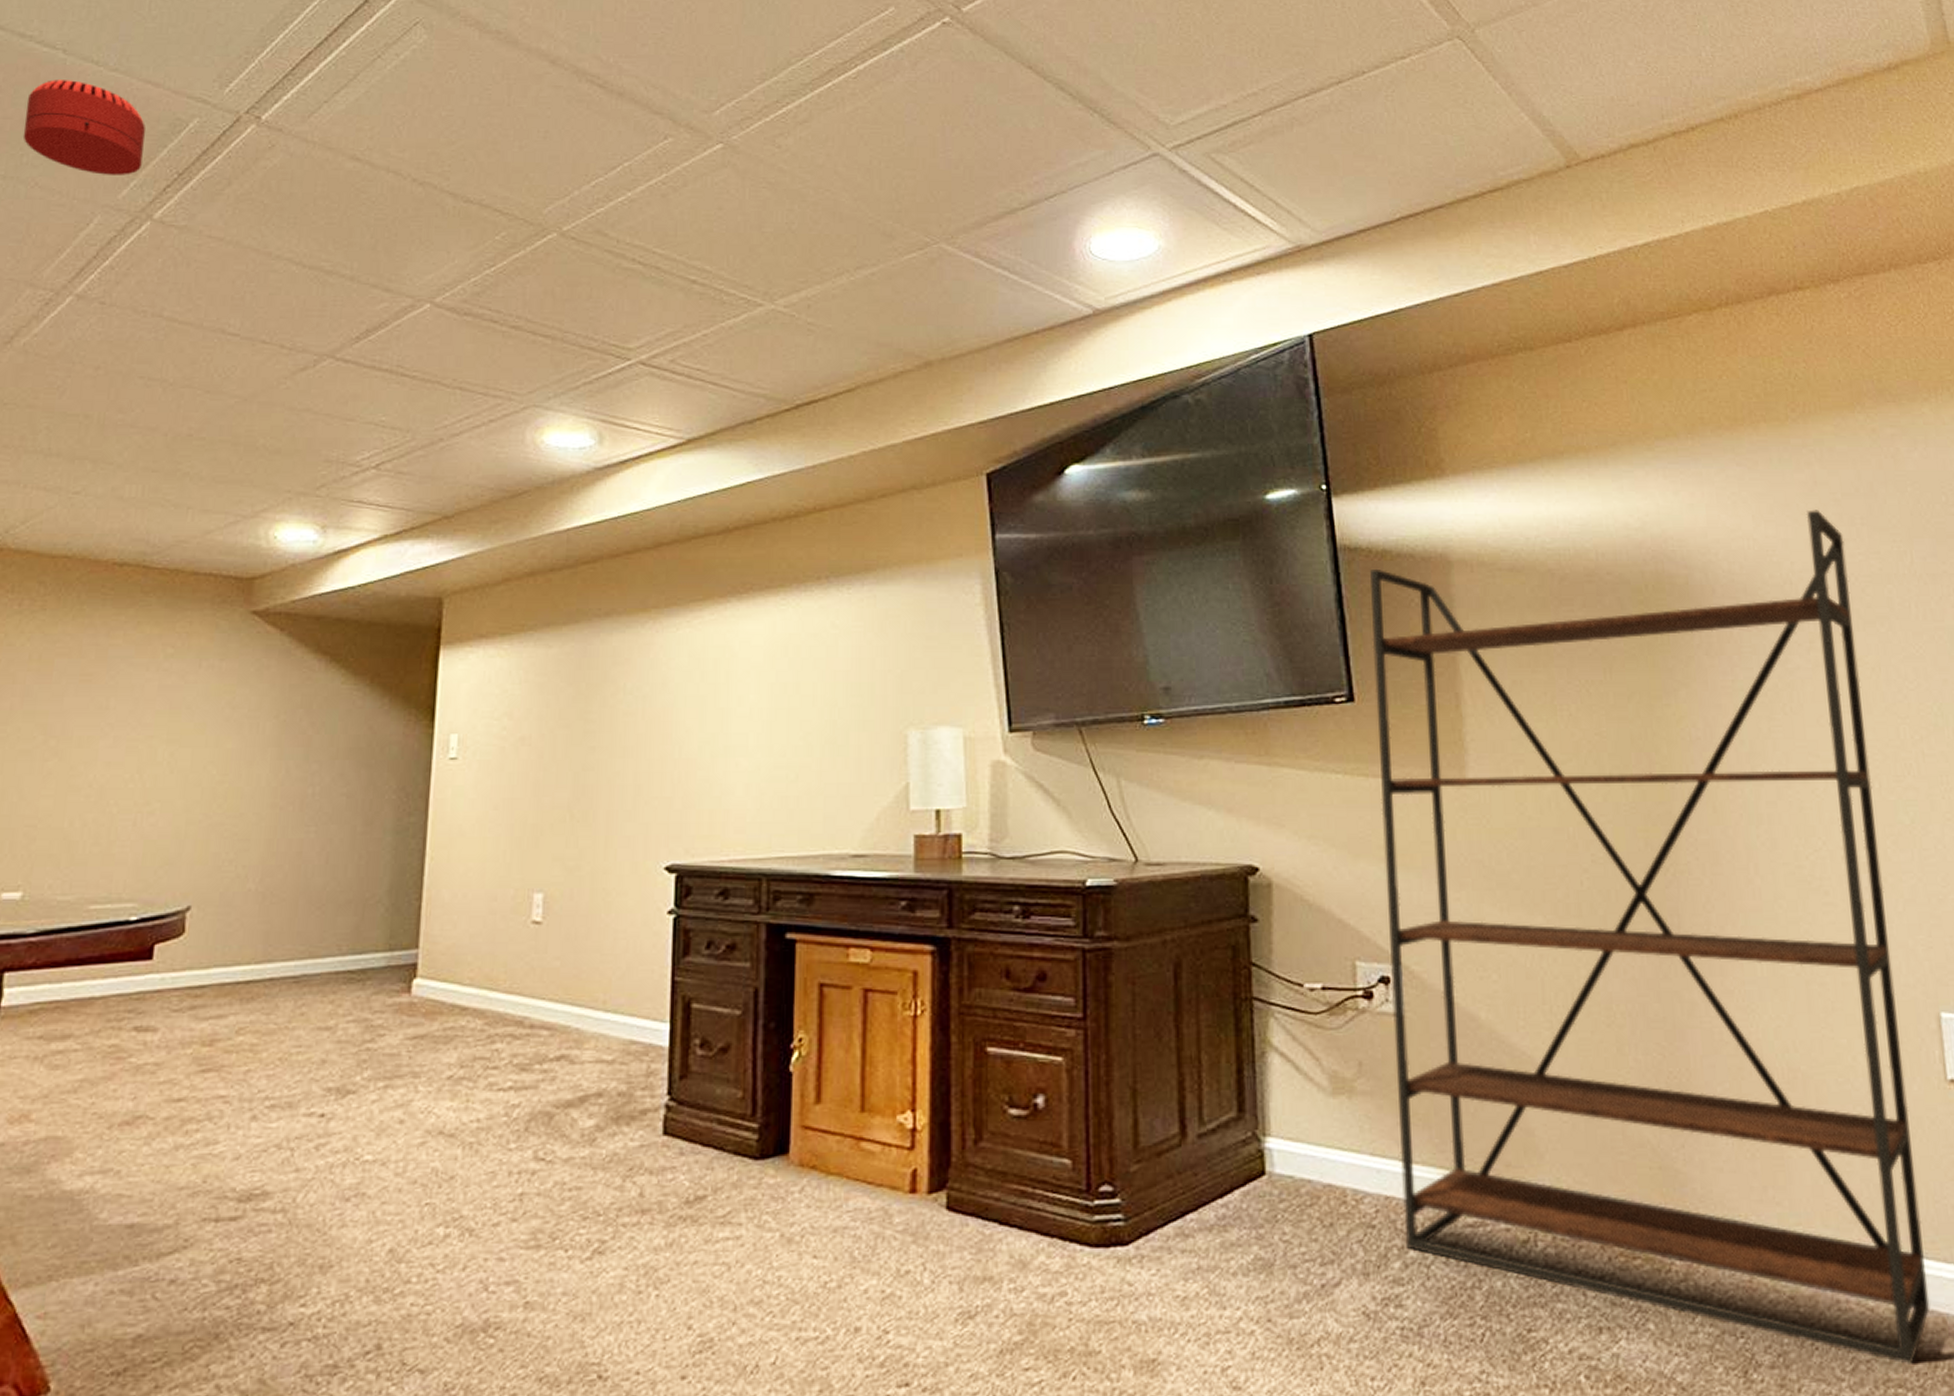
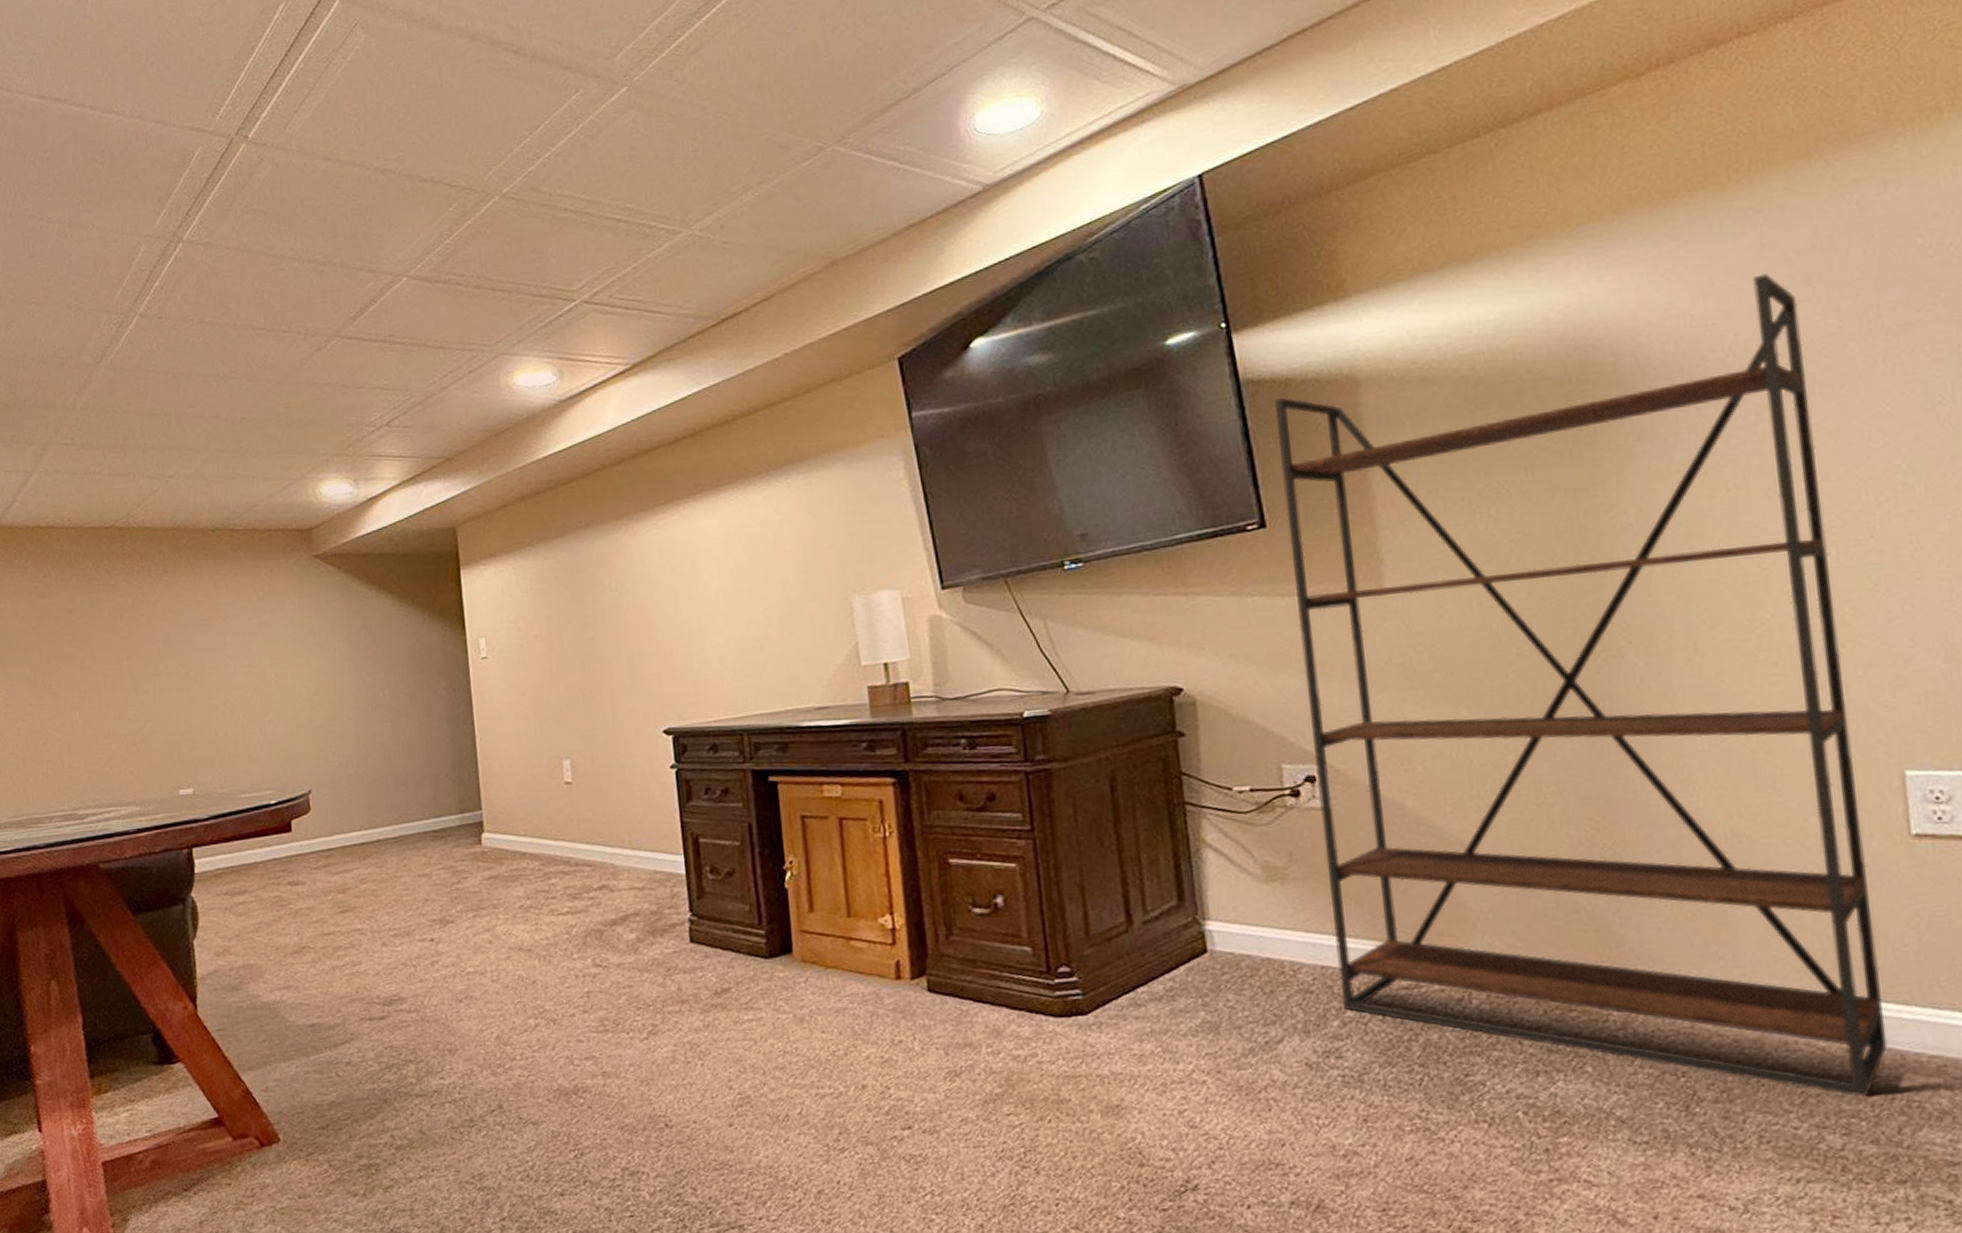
smoke detector: present [22,80,145,175] -> none [73,131,167,210]

